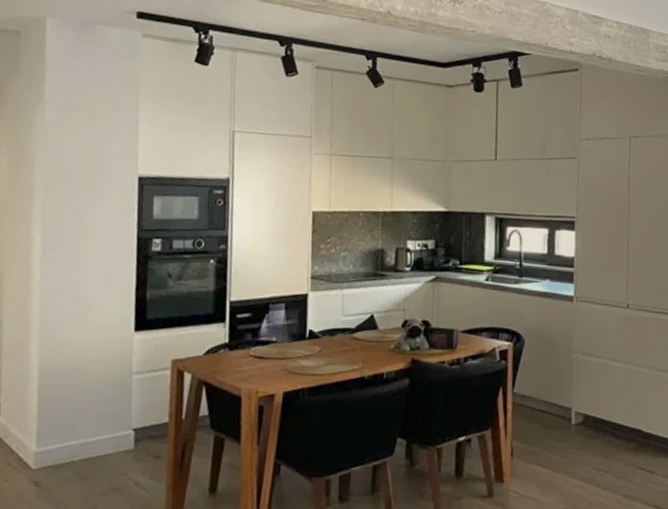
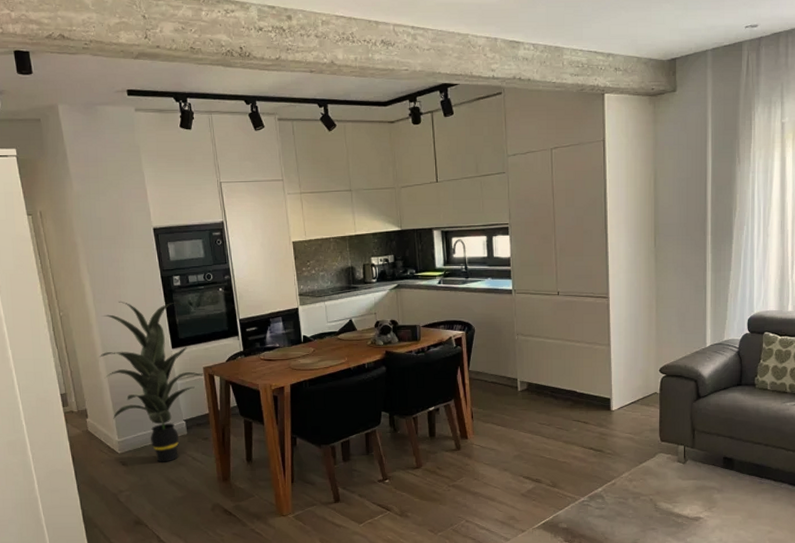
indoor plant: none [34,263,173,487] -> present [100,301,205,462]

